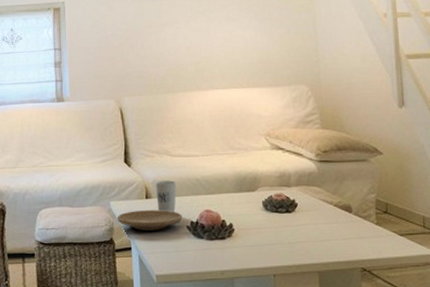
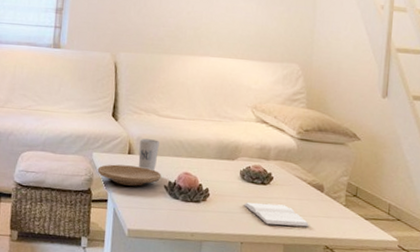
book: none [271,231,342,253] -> present [244,202,309,227]

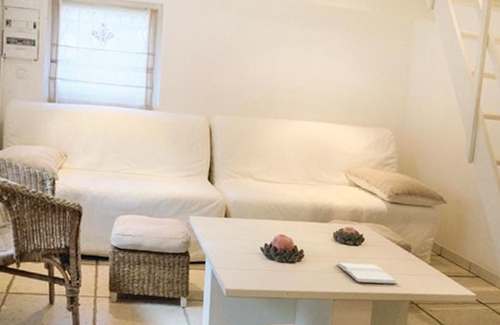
plate: present [97,164,162,186] -> none [194,227,258,248]
cup: present [138,138,159,172] -> none [234,202,255,234]

